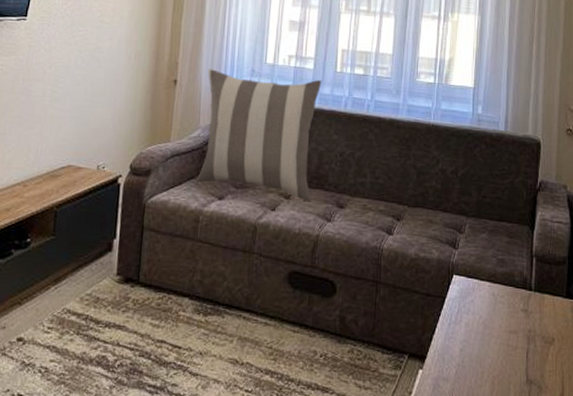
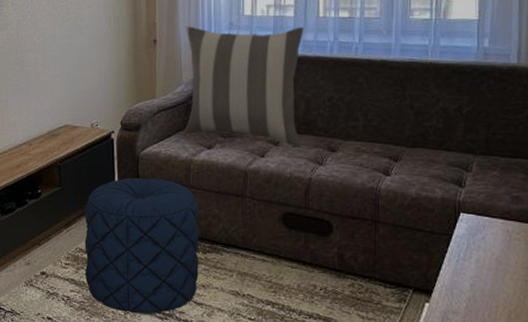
pouf: none [70,228,205,388] -> present [84,178,200,314]

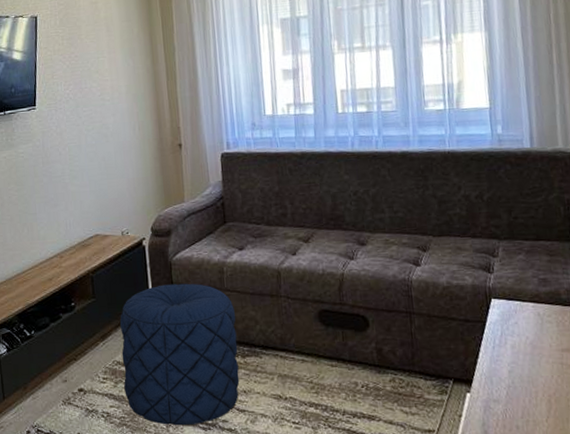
pillow: present [185,26,304,147] -> none [210,123,332,243]

